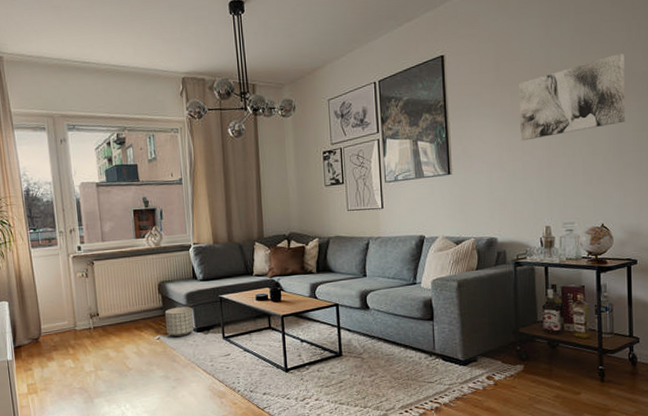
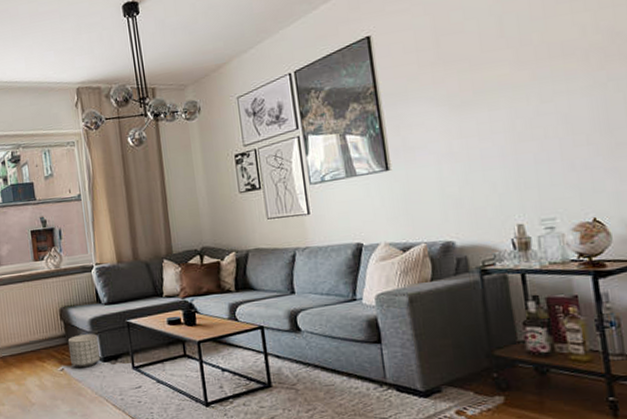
wall art: present [519,53,625,141] -> none [467,11,612,125]

